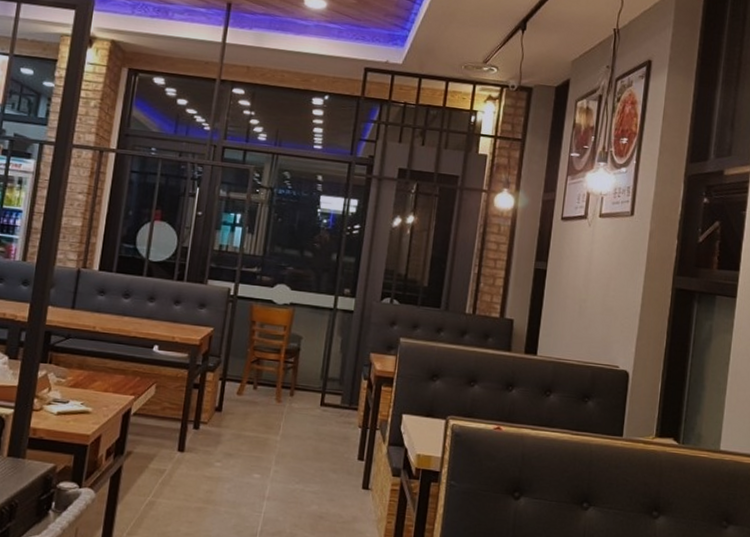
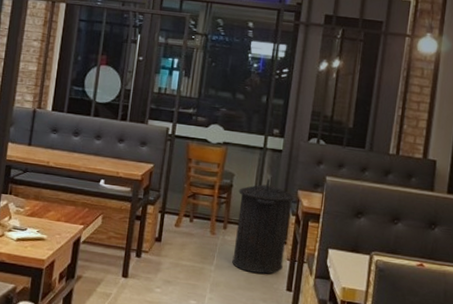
trash can: none [299,342,367,443] -> present [232,179,295,274]

